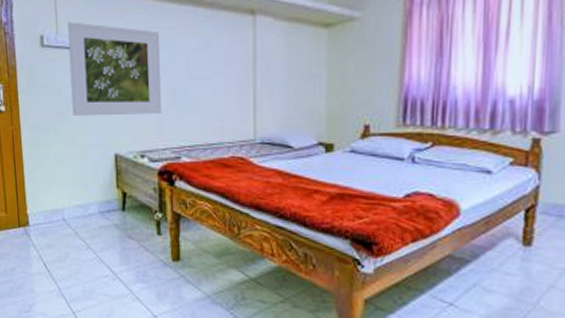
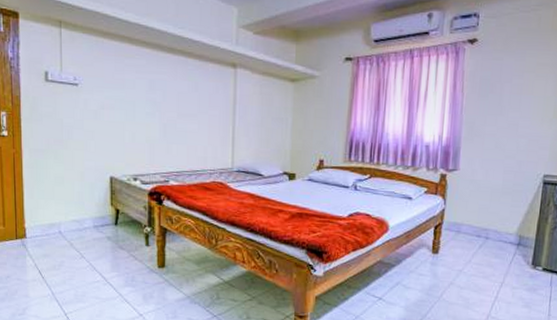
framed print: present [67,22,162,116] -> none [71,62,155,145]

